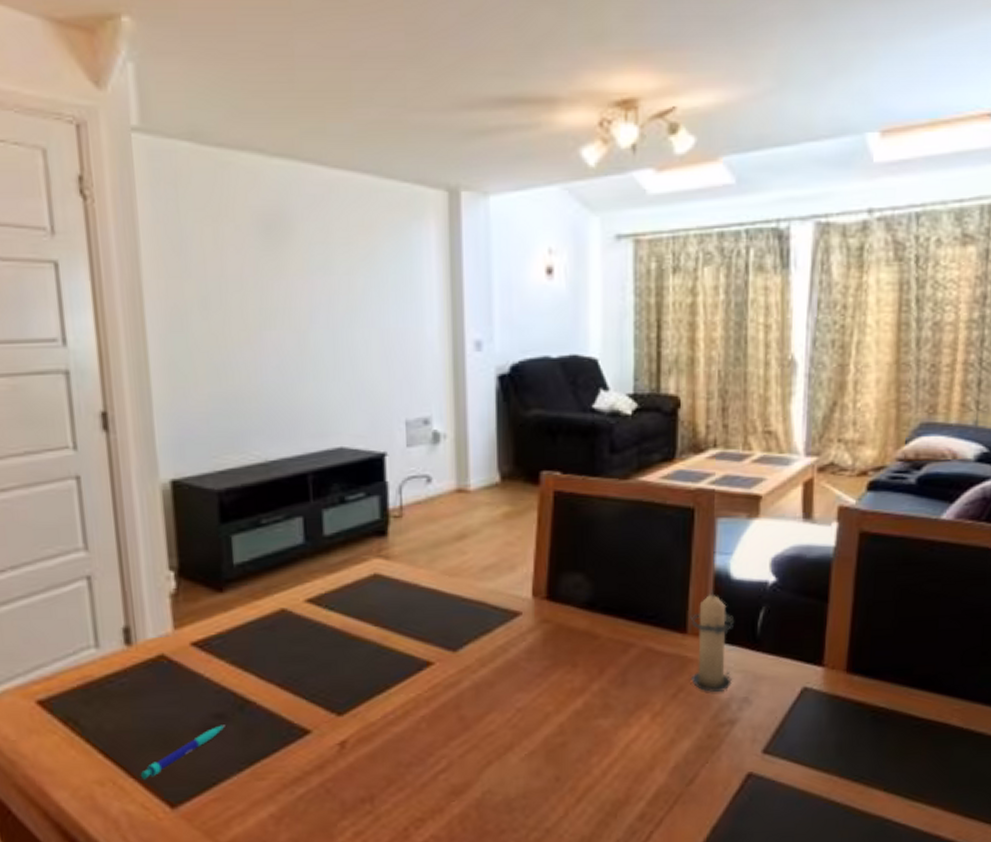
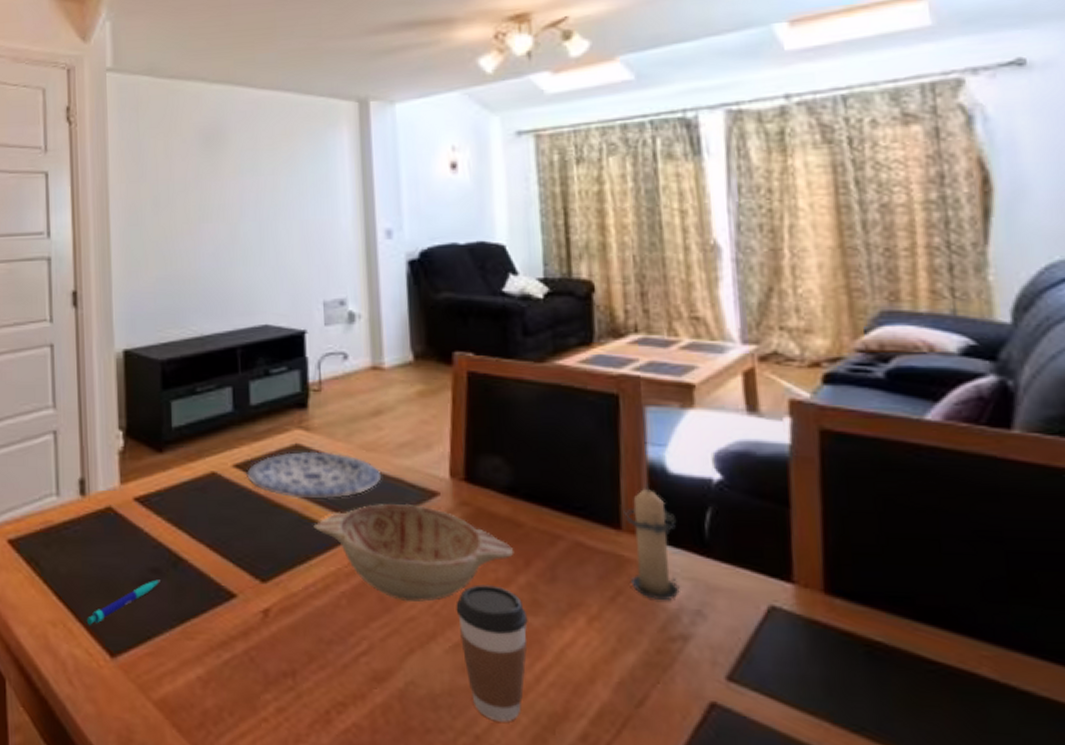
plate: none [320,580,464,629] -> present [247,451,382,499]
decorative bowl: none [393,625,590,719] -> present [313,503,514,602]
coffee cup: none [533,694,599,815] -> present [456,585,528,722]

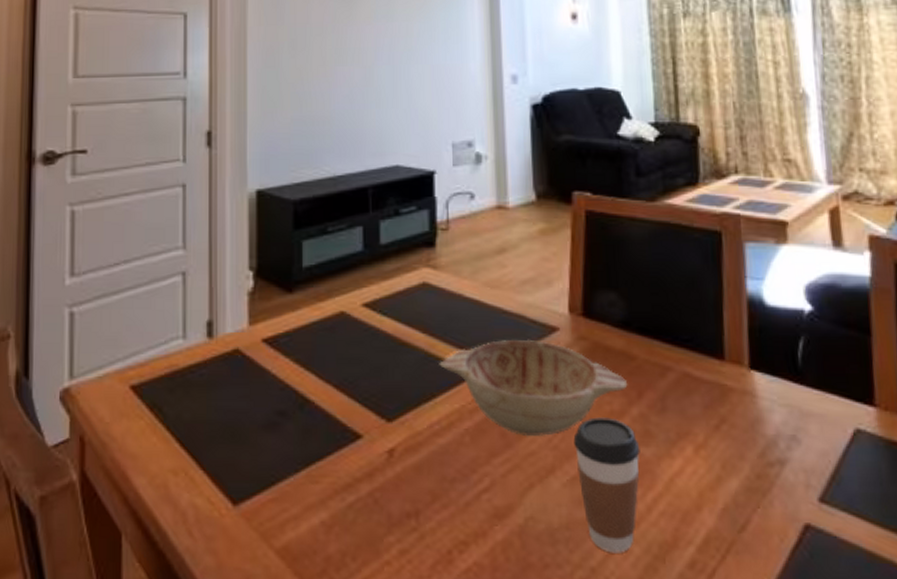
pen: present [86,579,160,625] -> none [209,422,286,472]
plate: present [247,451,382,499] -> none [375,289,505,337]
candle: present [623,483,681,601] -> none [726,315,778,428]

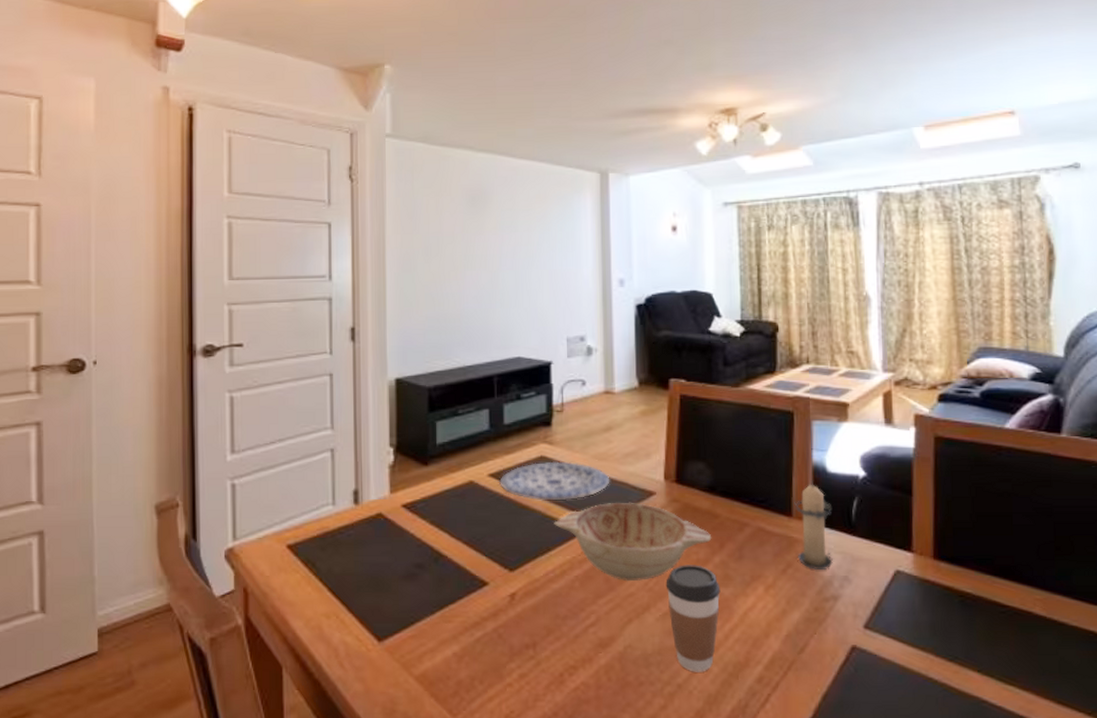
plate: none [375,289,505,337] -> present [499,461,610,501]
candle: none [726,315,778,428] -> present [794,480,834,571]

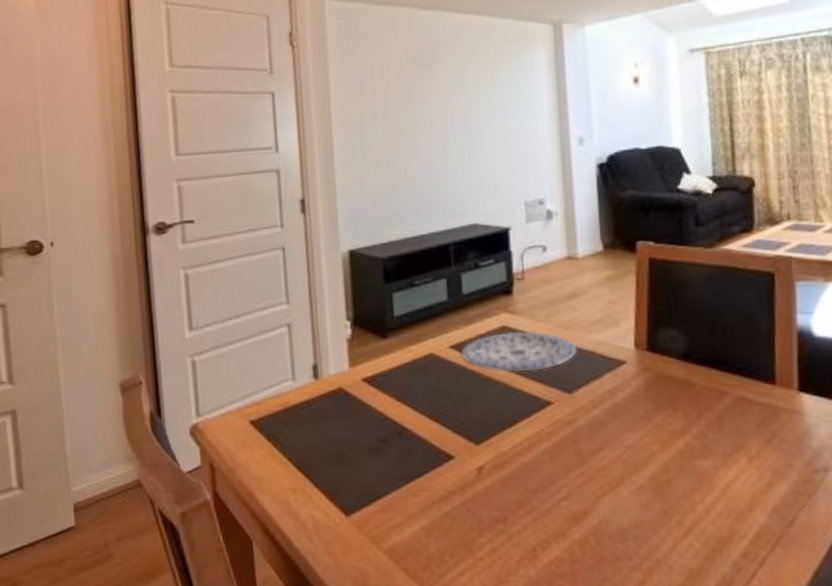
decorative bowl: present [554,502,712,582] -> none [519,371,689,454]
coffee cup: present [666,565,721,672] -> none [640,436,700,547]
candle: present [794,480,834,571] -> none [778,345,824,441]

